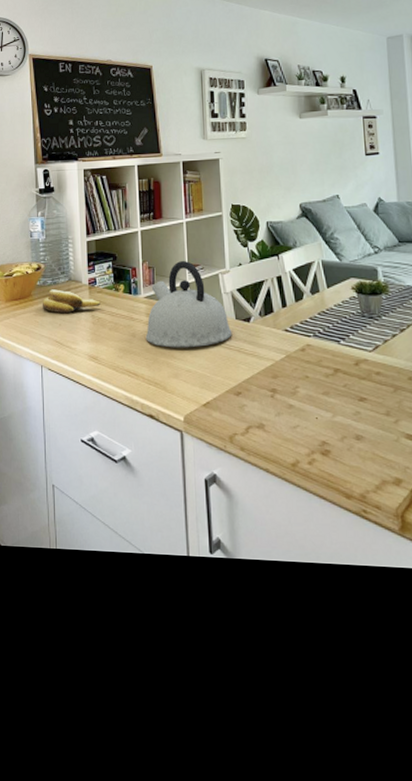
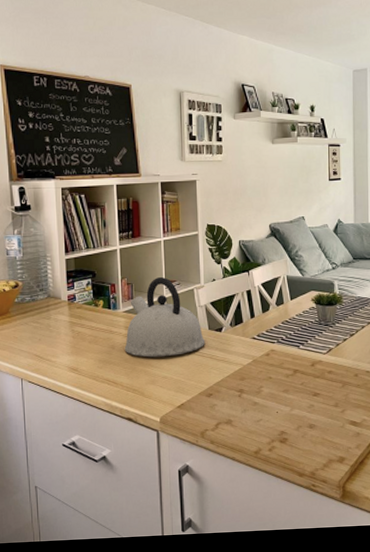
banana: present [43,289,101,314] -> none [21,306,80,329]

